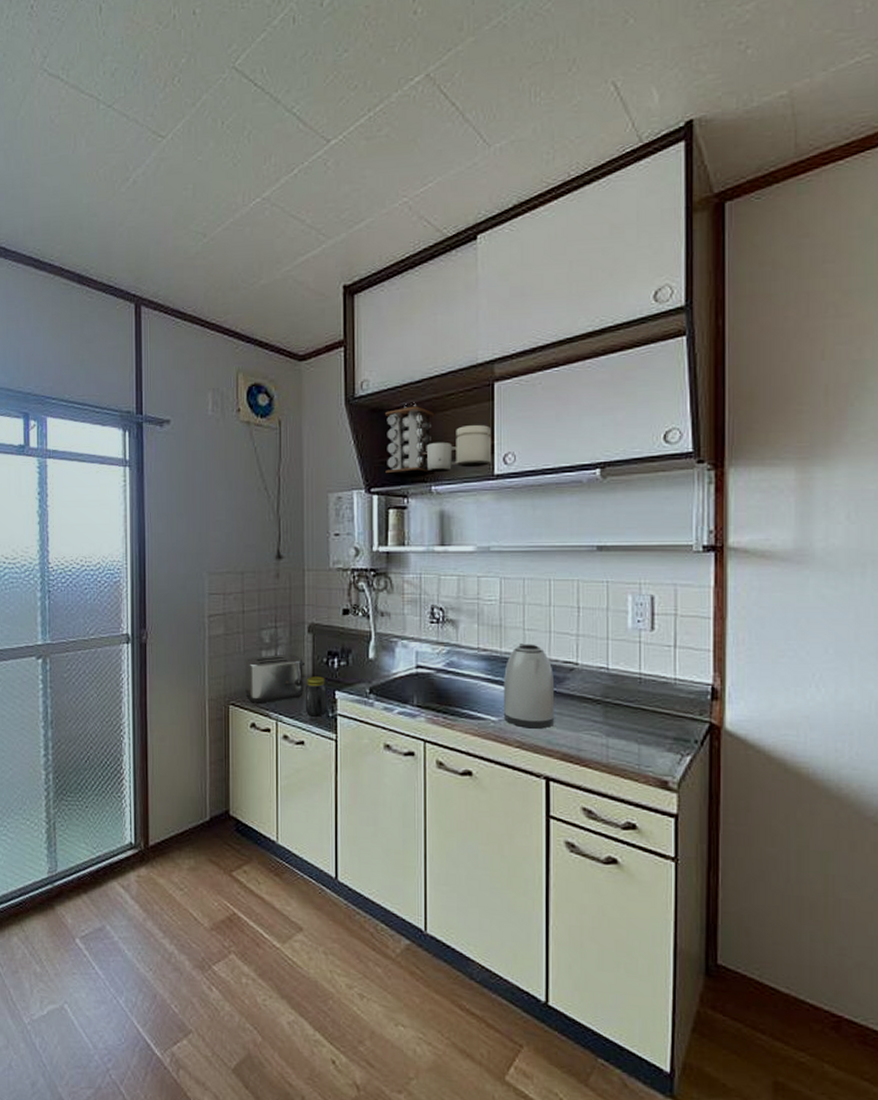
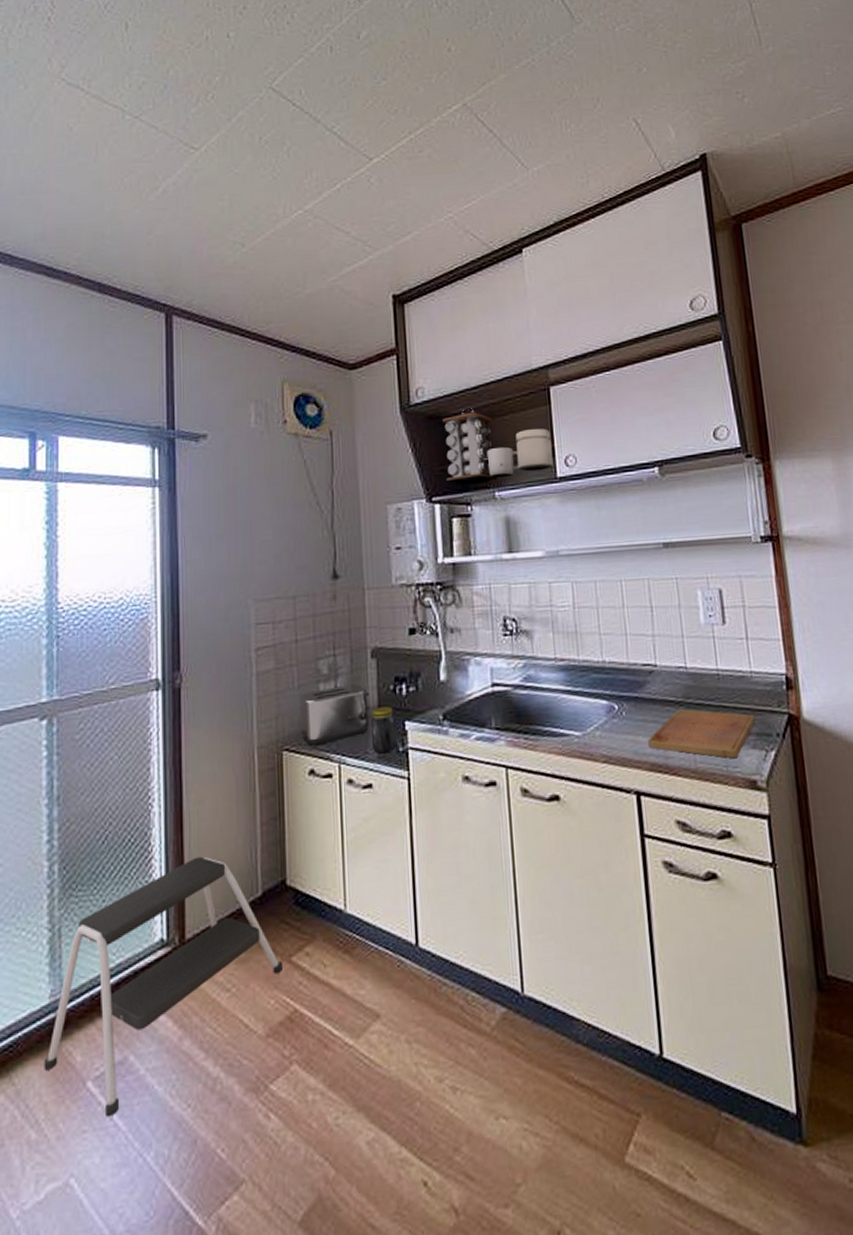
step stool: none [44,782,226,967] -> present [44,856,284,1118]
kettle: present [503,644,555,729] -> none [584,648,640,741]
cutting board: none [562,707,674,759] -> present [648,709,755,759]

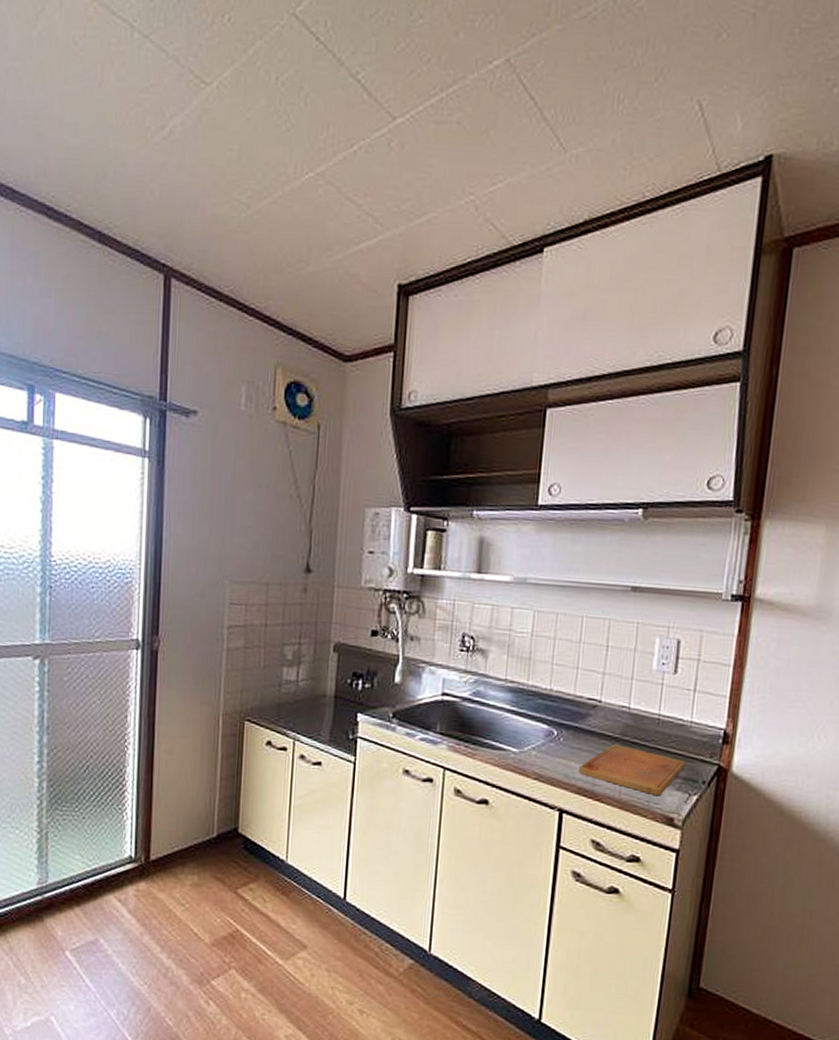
step stool: present [44,856,284,1118] -> none [32,796,230,980]
toaster: present [300,683,369,746] -> none [263,672,328,721]
jar: present [370,706,396,754] -> none [325,697,349,738]
spice rack: present [443,408,498,485] -> none [427,420,484,500]
mug: present [486,447,520,478] -> none [470,465,503,498]
jar: present [515,428,554,472] -> none [500,450,540,496]

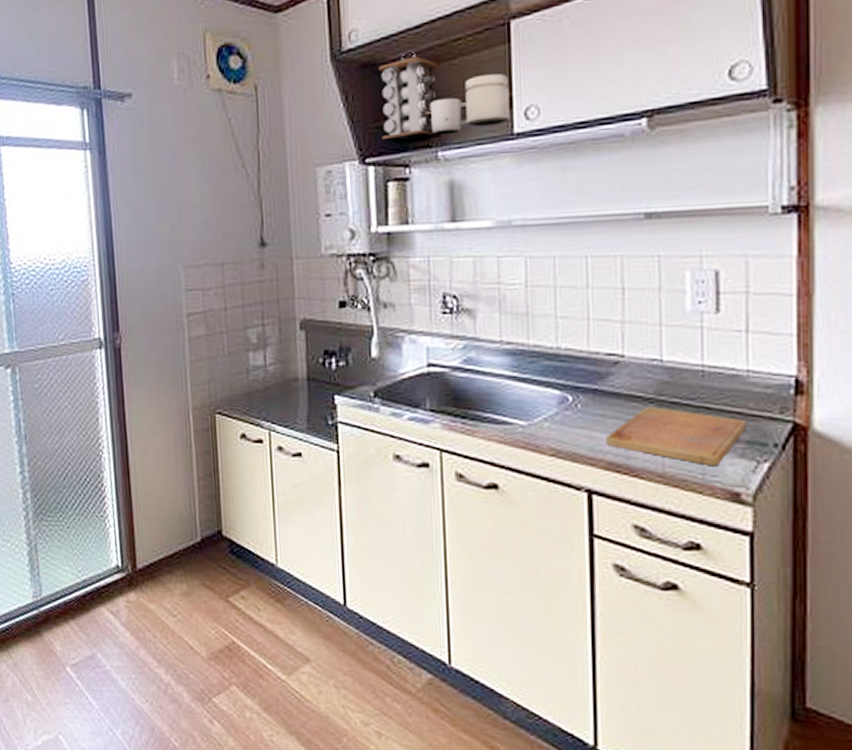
spice rack: none [427,420,484,500] -> present [379,52,442,144]
mug: none [470,465,503,498] -> present [429,97,468,136]
jar: none [500,450,540,496] -> present [465,73,511,128]

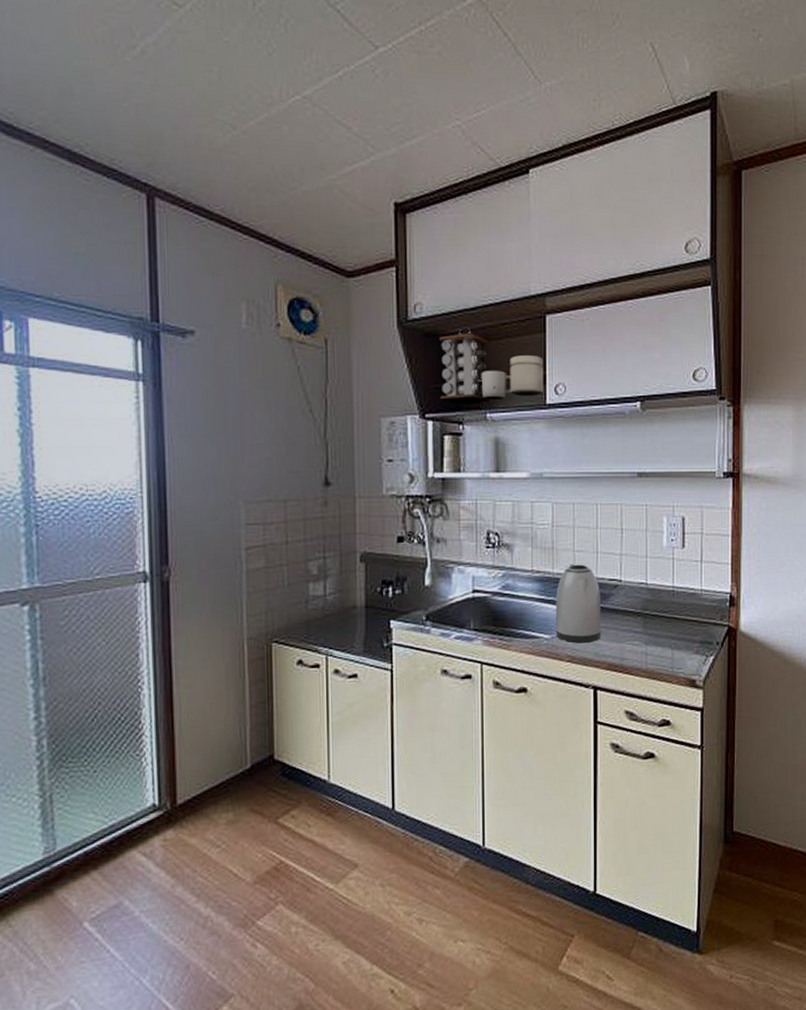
kettle: none [533,334,597,434] -> present [555,564,602,643]
cutting board: present [606,407,747,467] -> none [608,619,700,662]

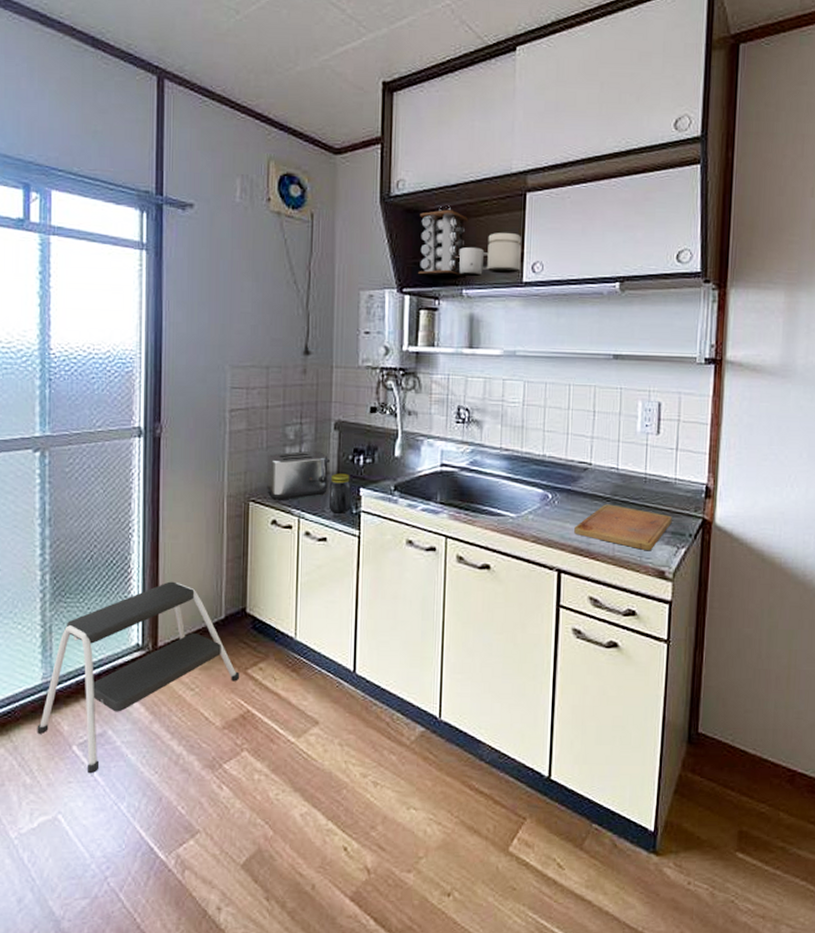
step stool: none [40,734,271,951] -> present [37,581,240,774]
toaster: none [290,584,357,639] -> present [267,450,330,500]
jar: none [357,606,381,648] -> present [328,473,351,513]
kettle: present [555,564,602,643] -> none [521,444,570,525]
cutting board: none [608,619,700,662] -> present [574,504,672,551]

